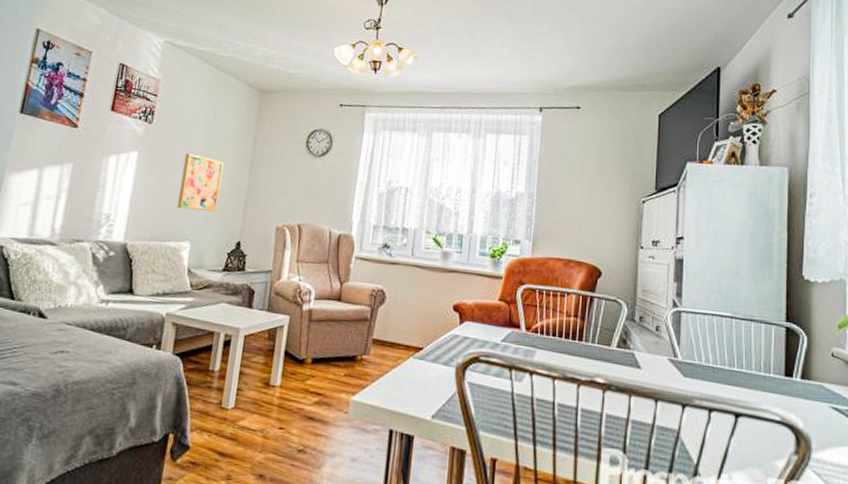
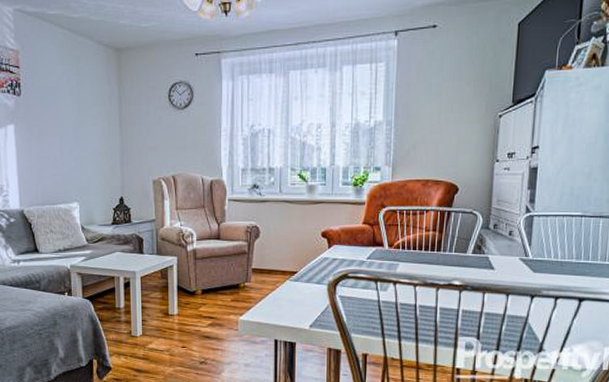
wall art: present [176,153,223,212] -> none [58,120,97,174]

